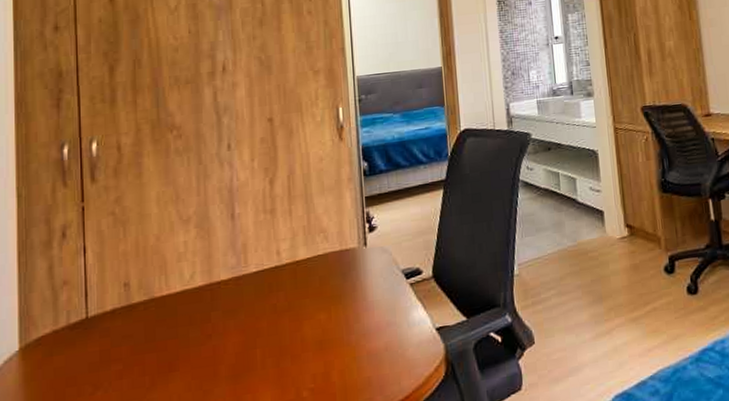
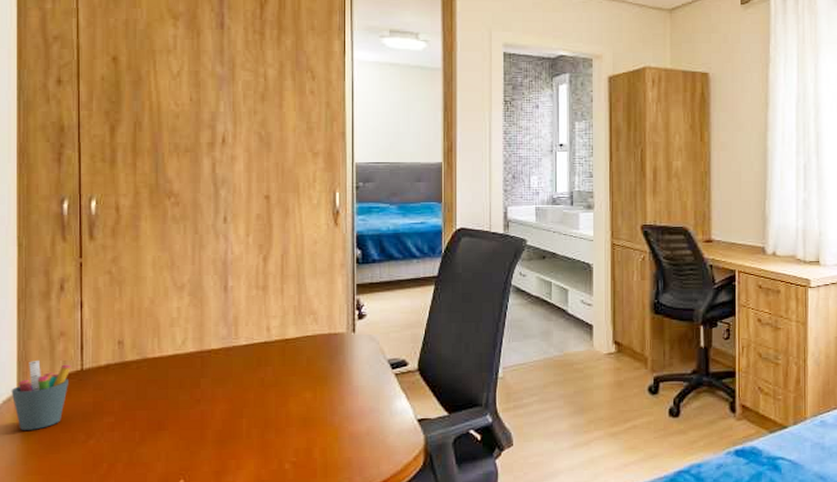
pen holder: none [12,312,75,390] -> present [11,359,71,430]

